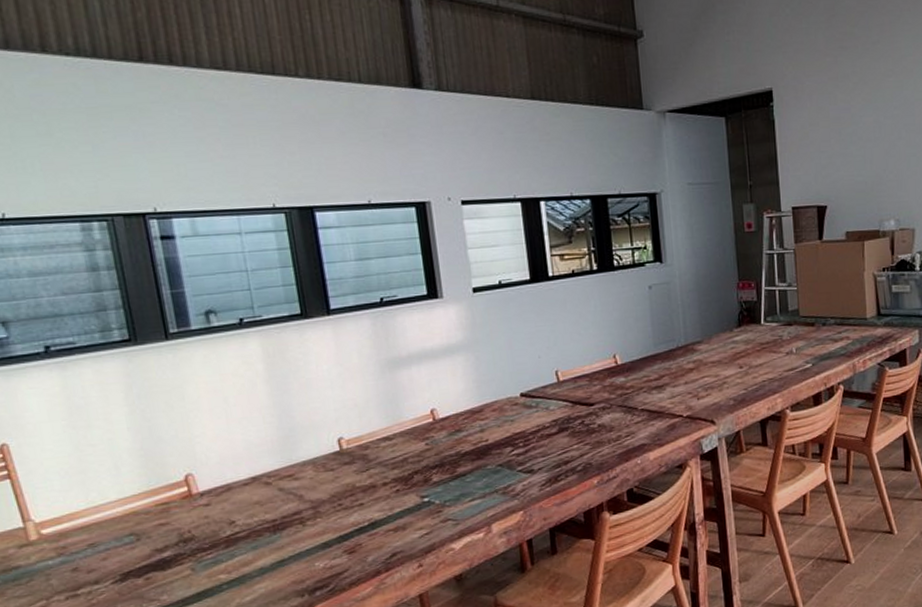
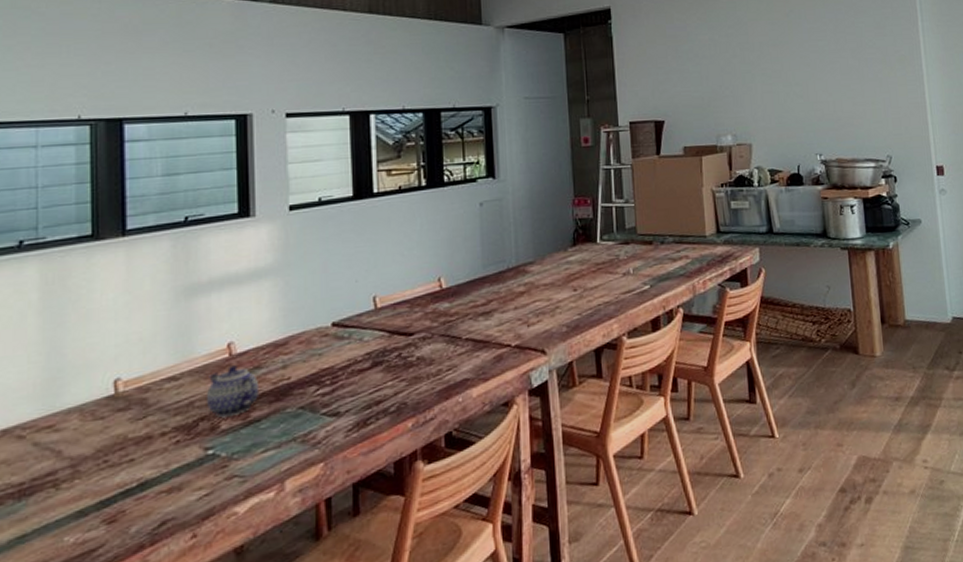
teapot: none [417,428,462,471] -> present [206,365,258,417]

